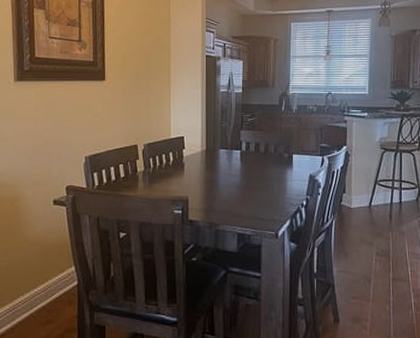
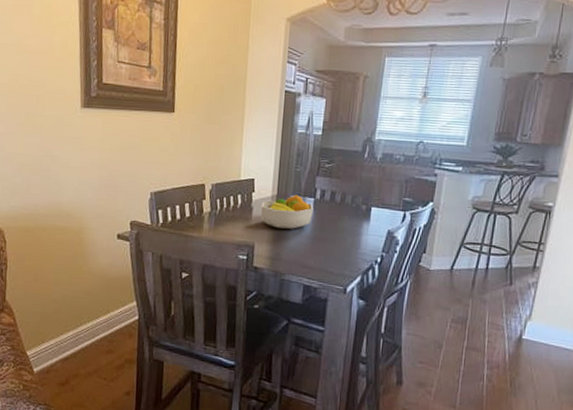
fruit bowl: none [192,148,241,181] -> present [260,194,314,229]

